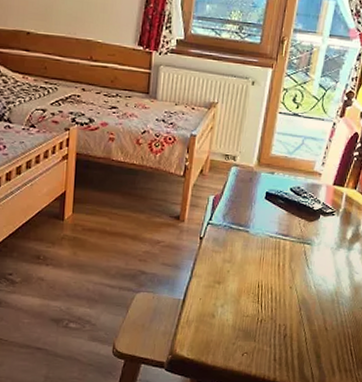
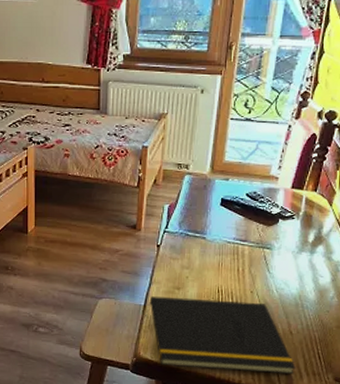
notepad: none [183,290,329,371] -> present [145,296,296,375]

